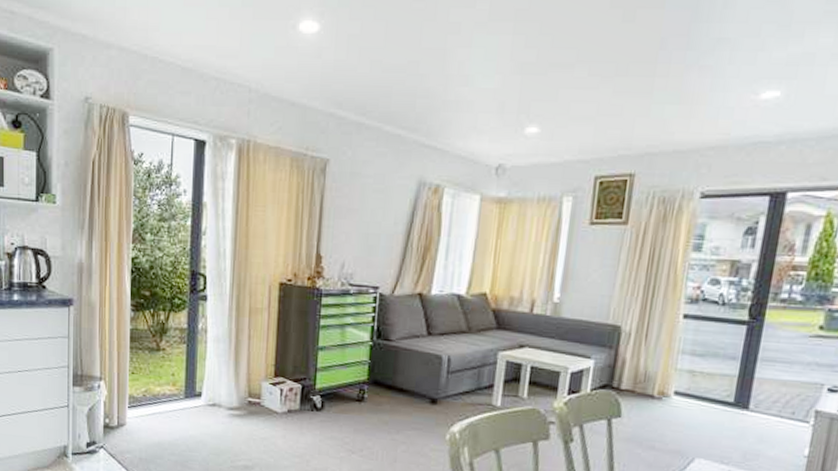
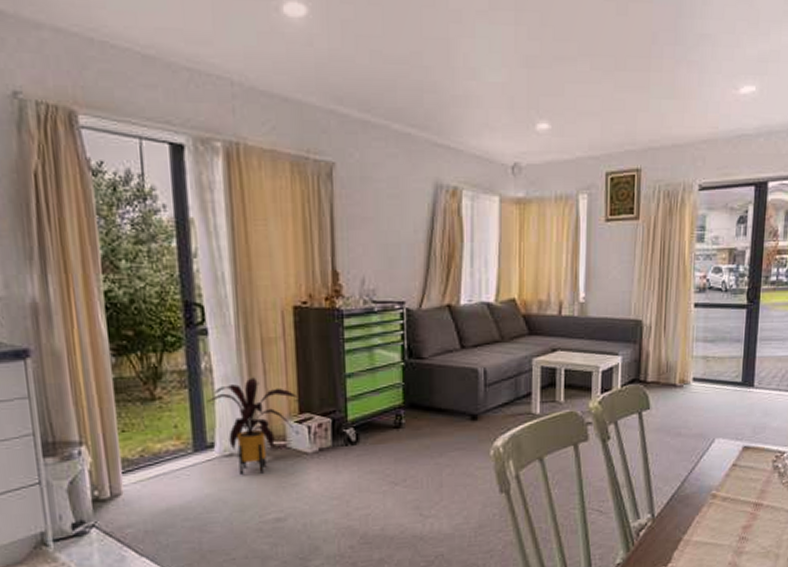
house plant: none [199,341,275,425] -> present [206,377,298,475]

